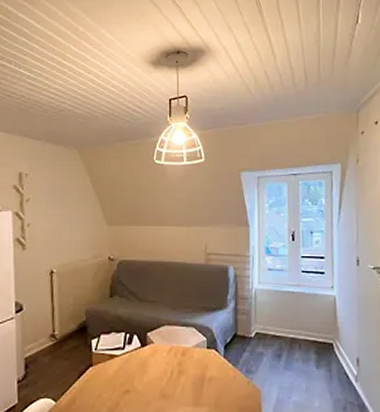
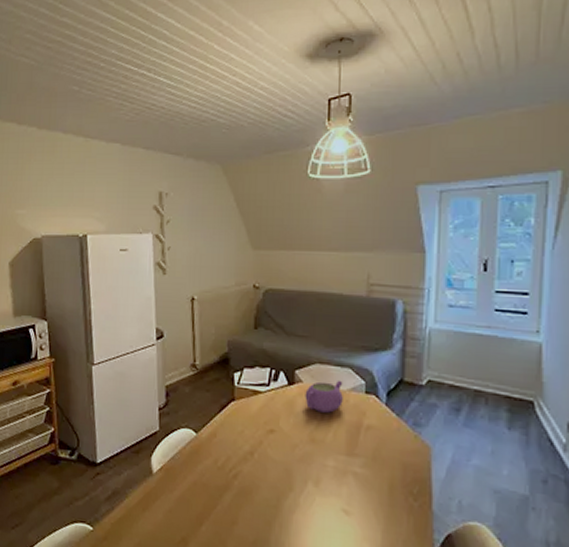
teapot: none [156,338,189,369] -> present [305,380,343,413]

